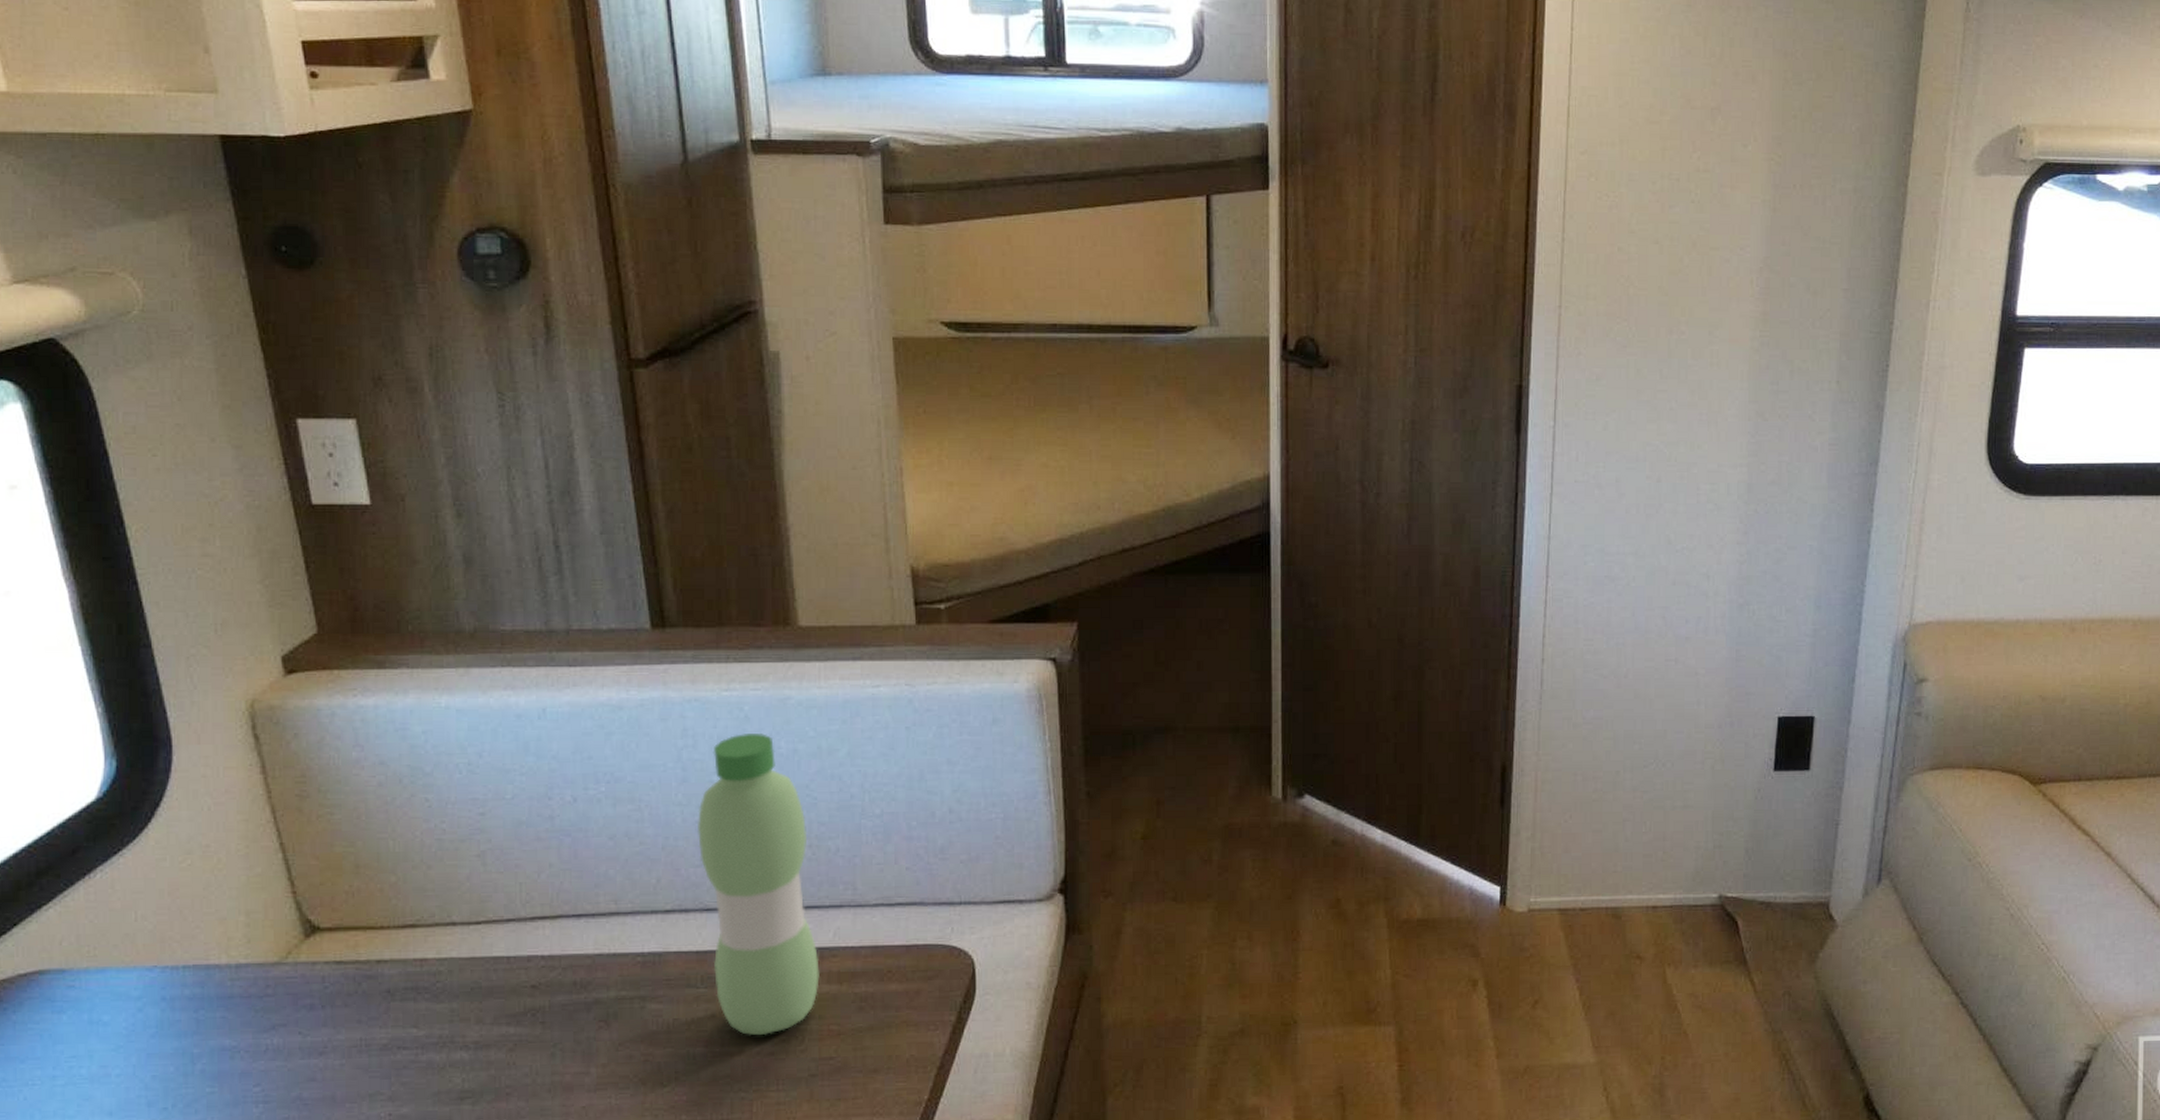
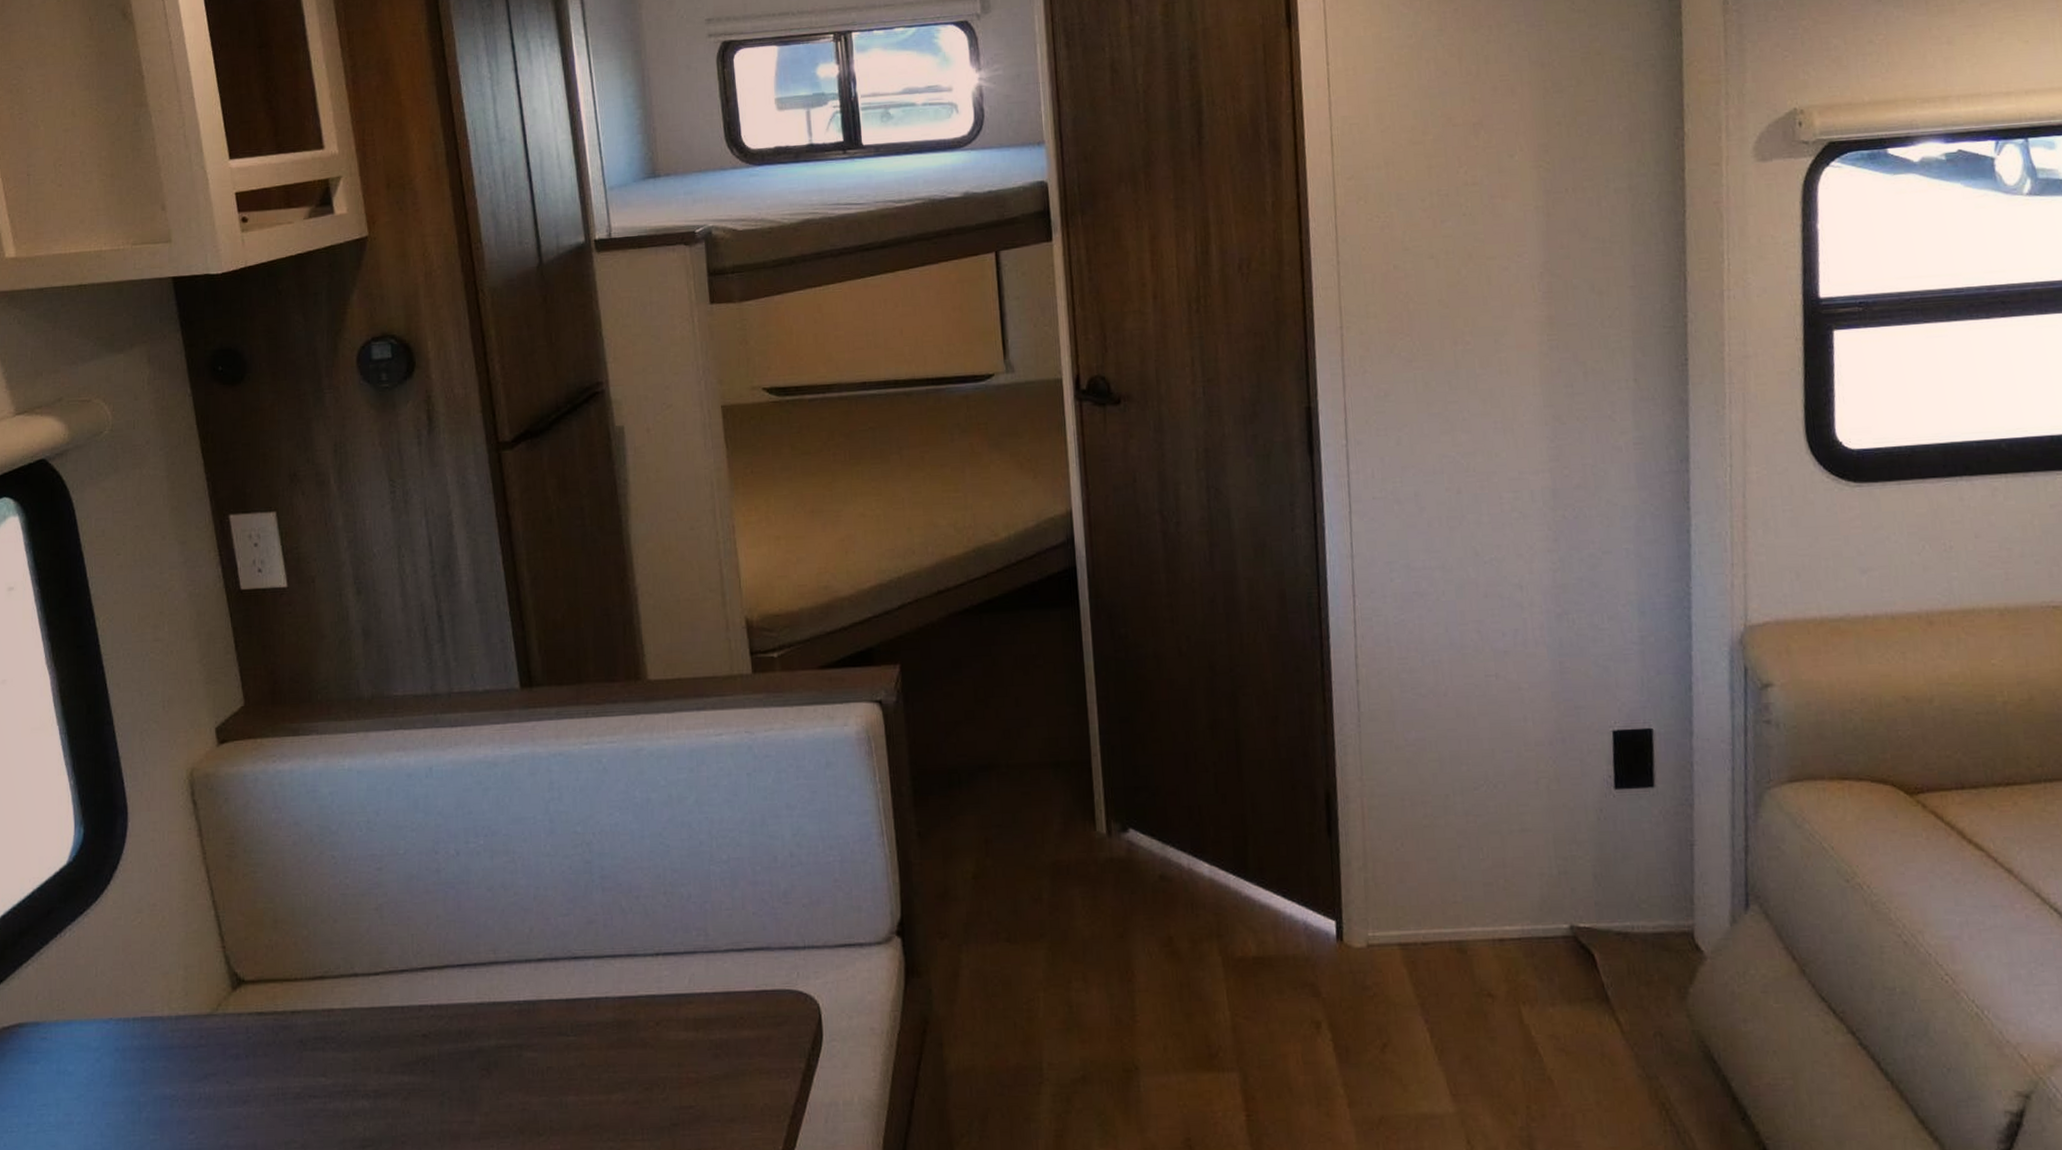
water bottle: present [696,733,820,1036] -> none [563,784,678,1084]

